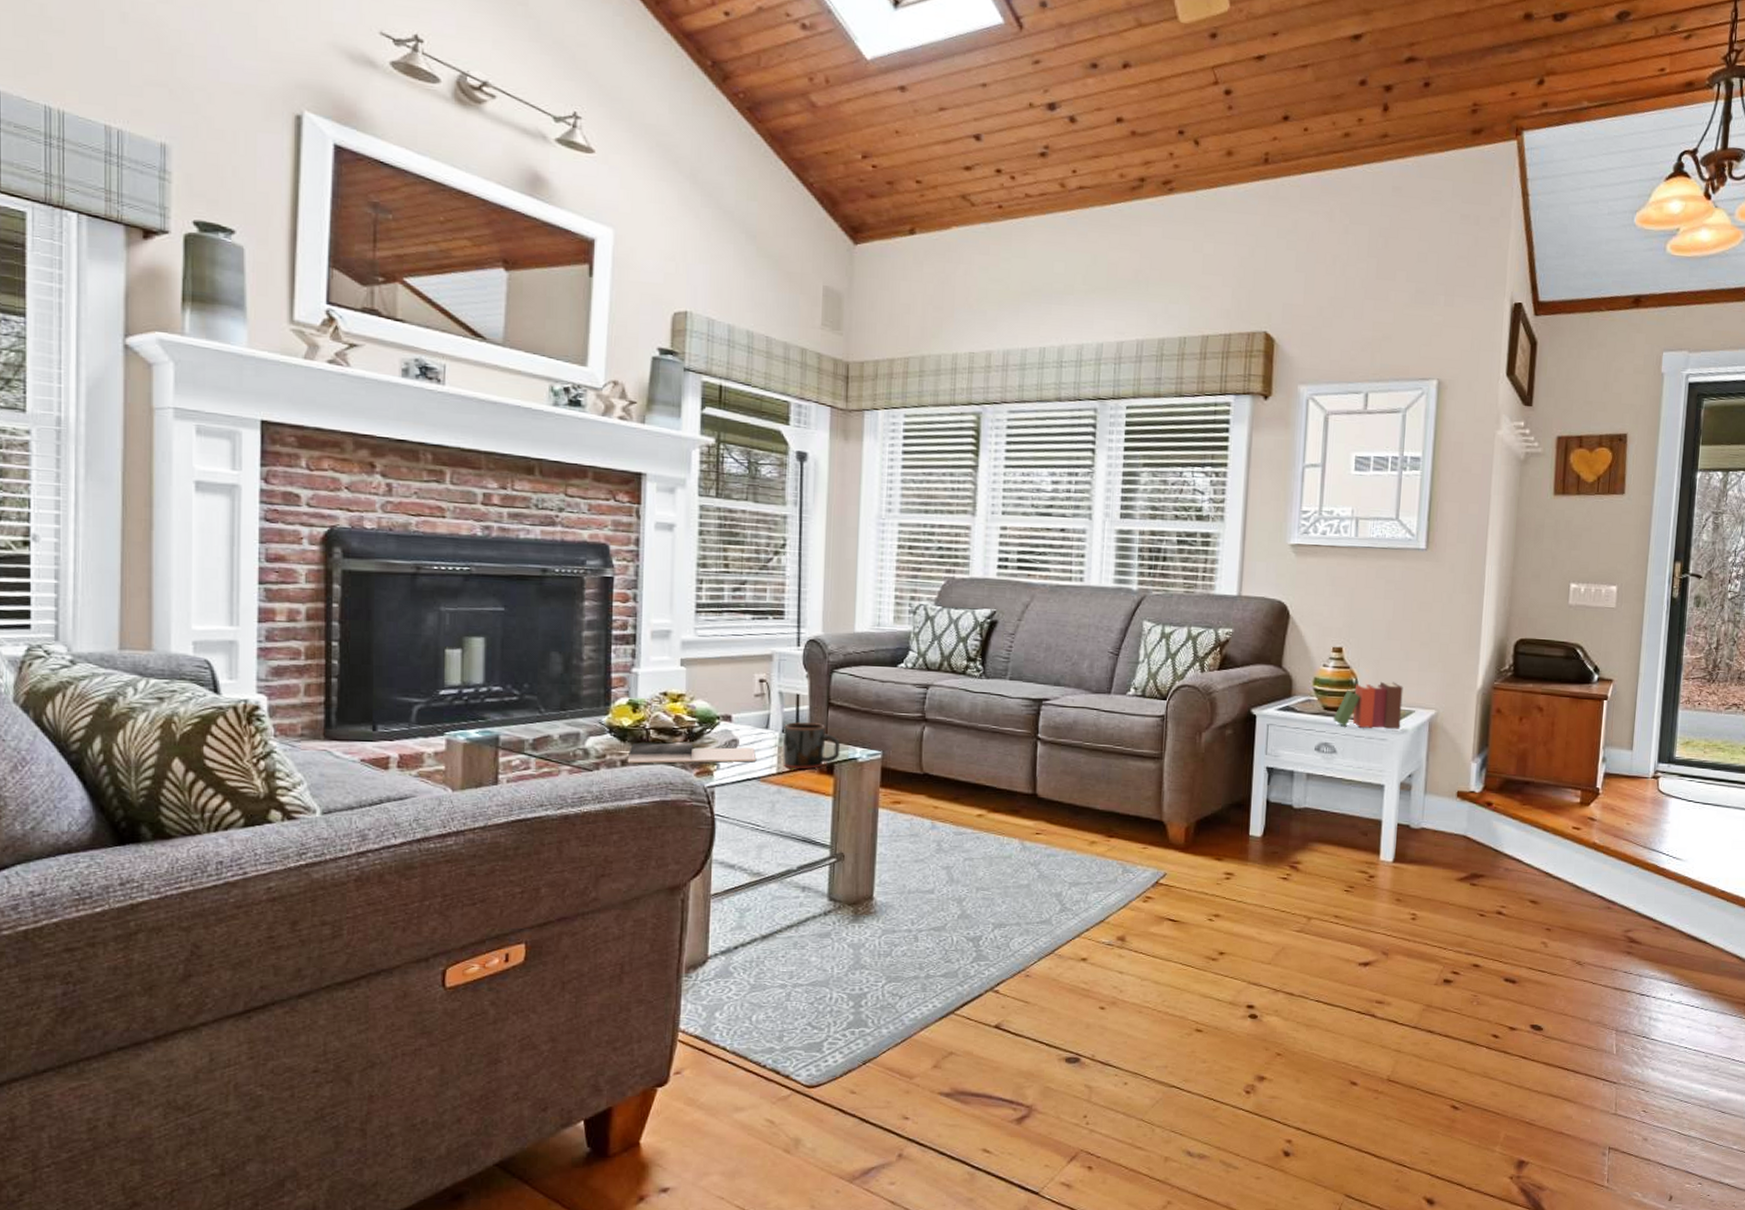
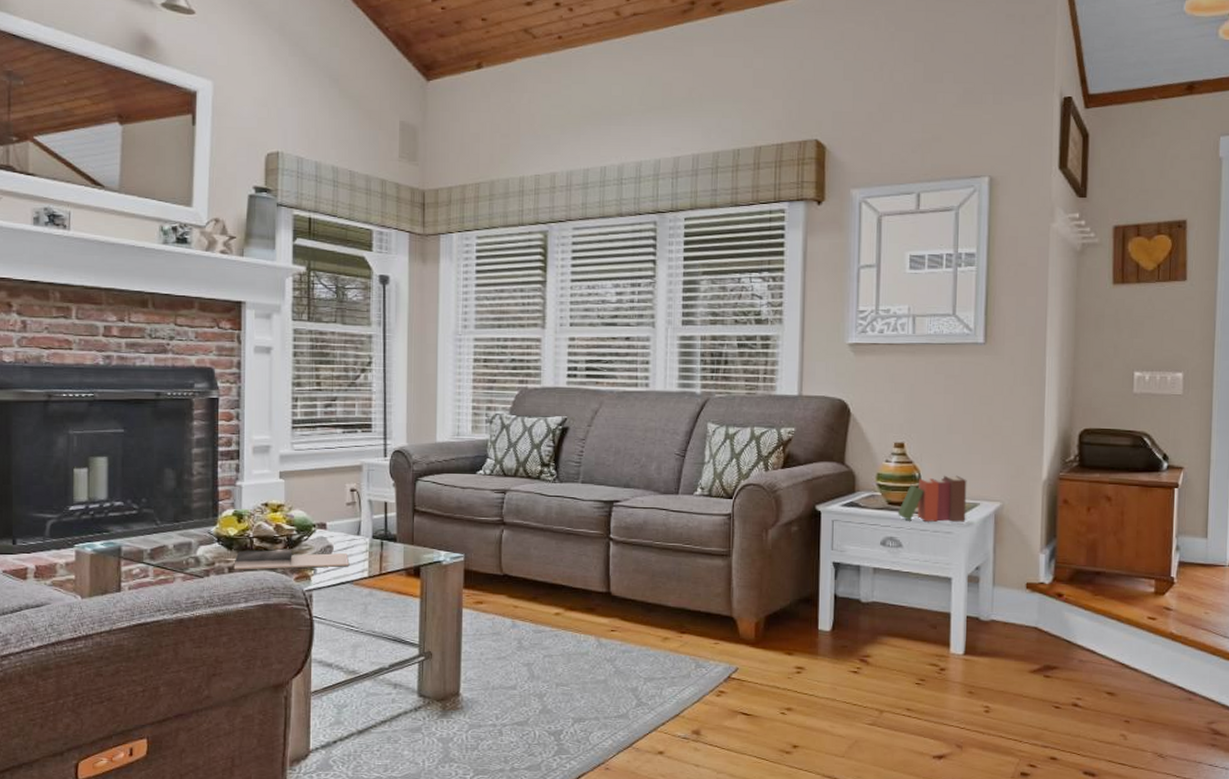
mug: present [782,722,841,770] -> none [372,528,426,573]

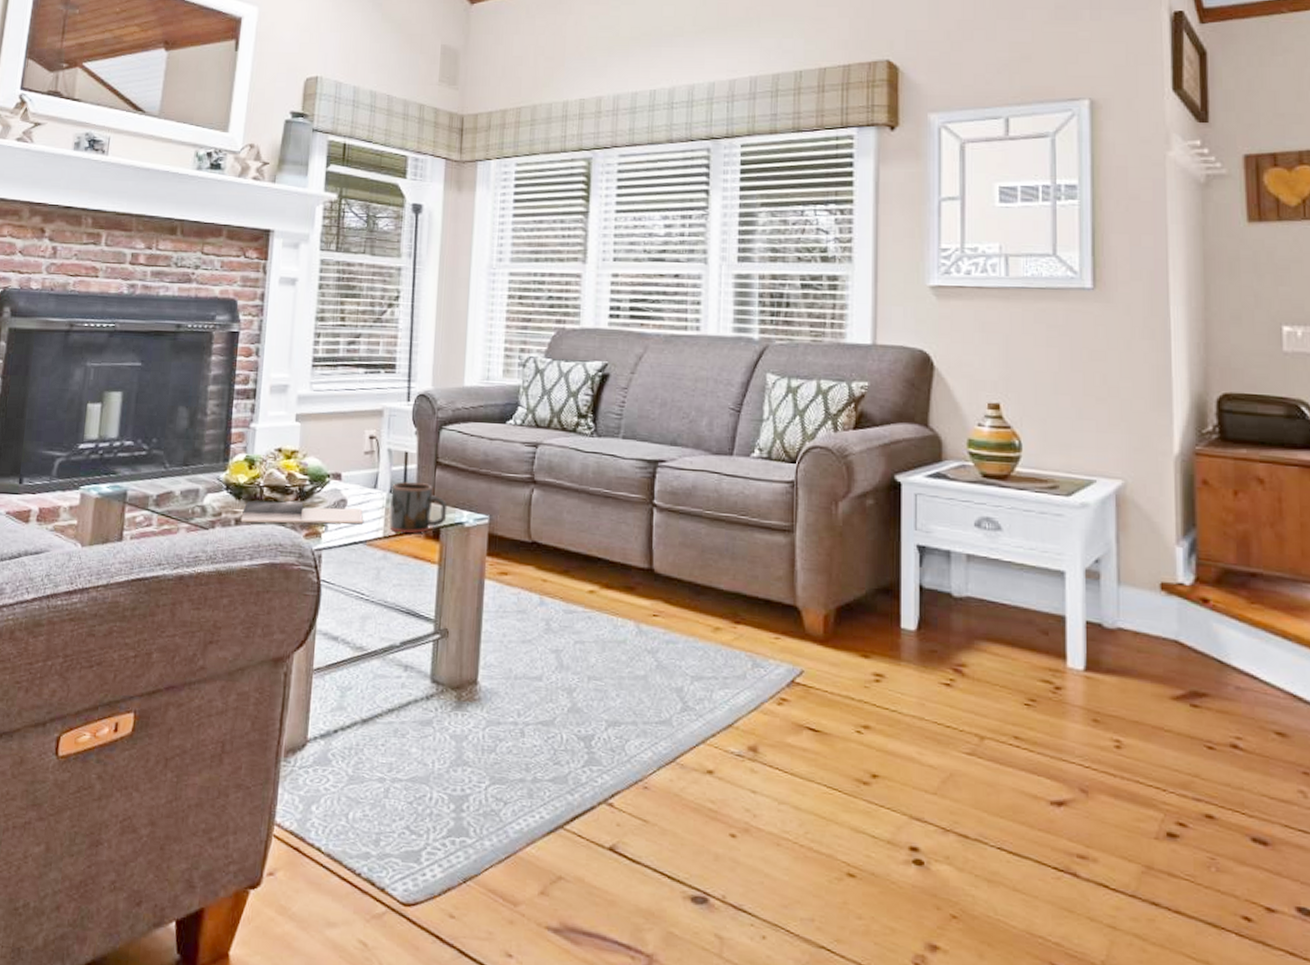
mug: none [372,528,426,573] -> present [389,482,448,534]
books: present [897,475,967,522] -> none [994,444,1080,503]

